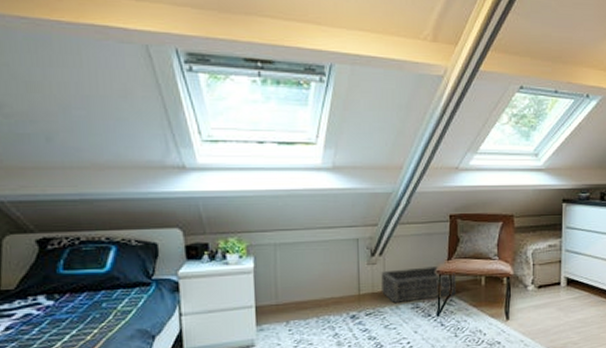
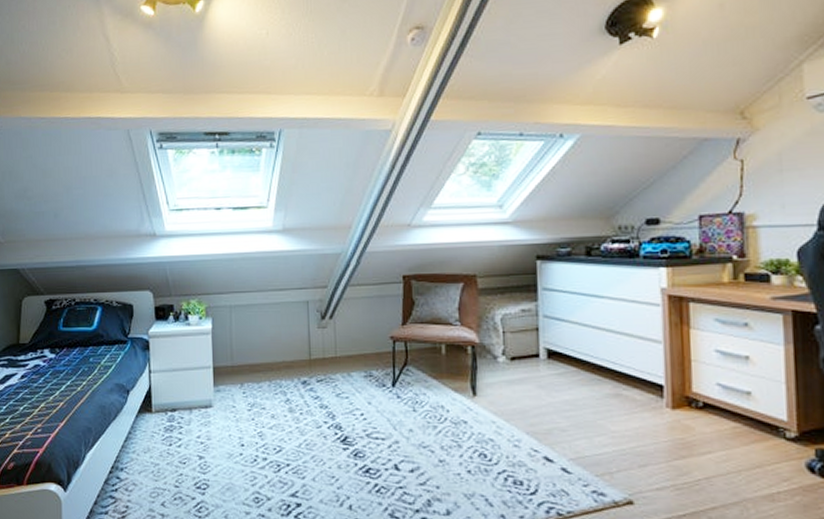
basket: present [381,266,456,303] -> none [332,332,413,370]

